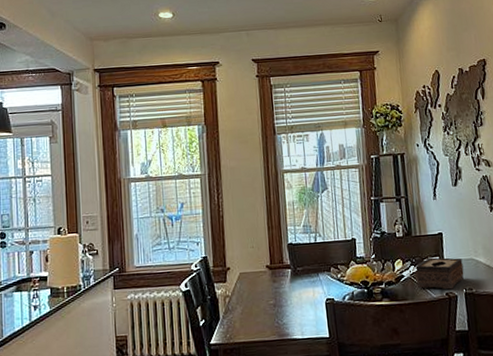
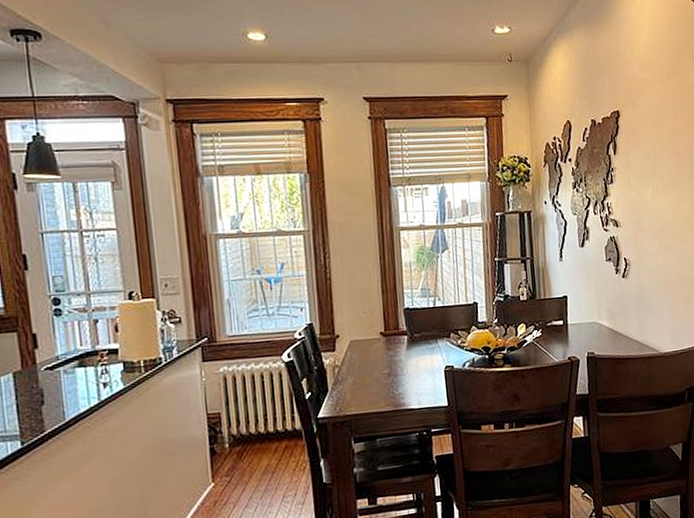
tissue box: present [415,257,464,290] -> none [538,321,587,354]

